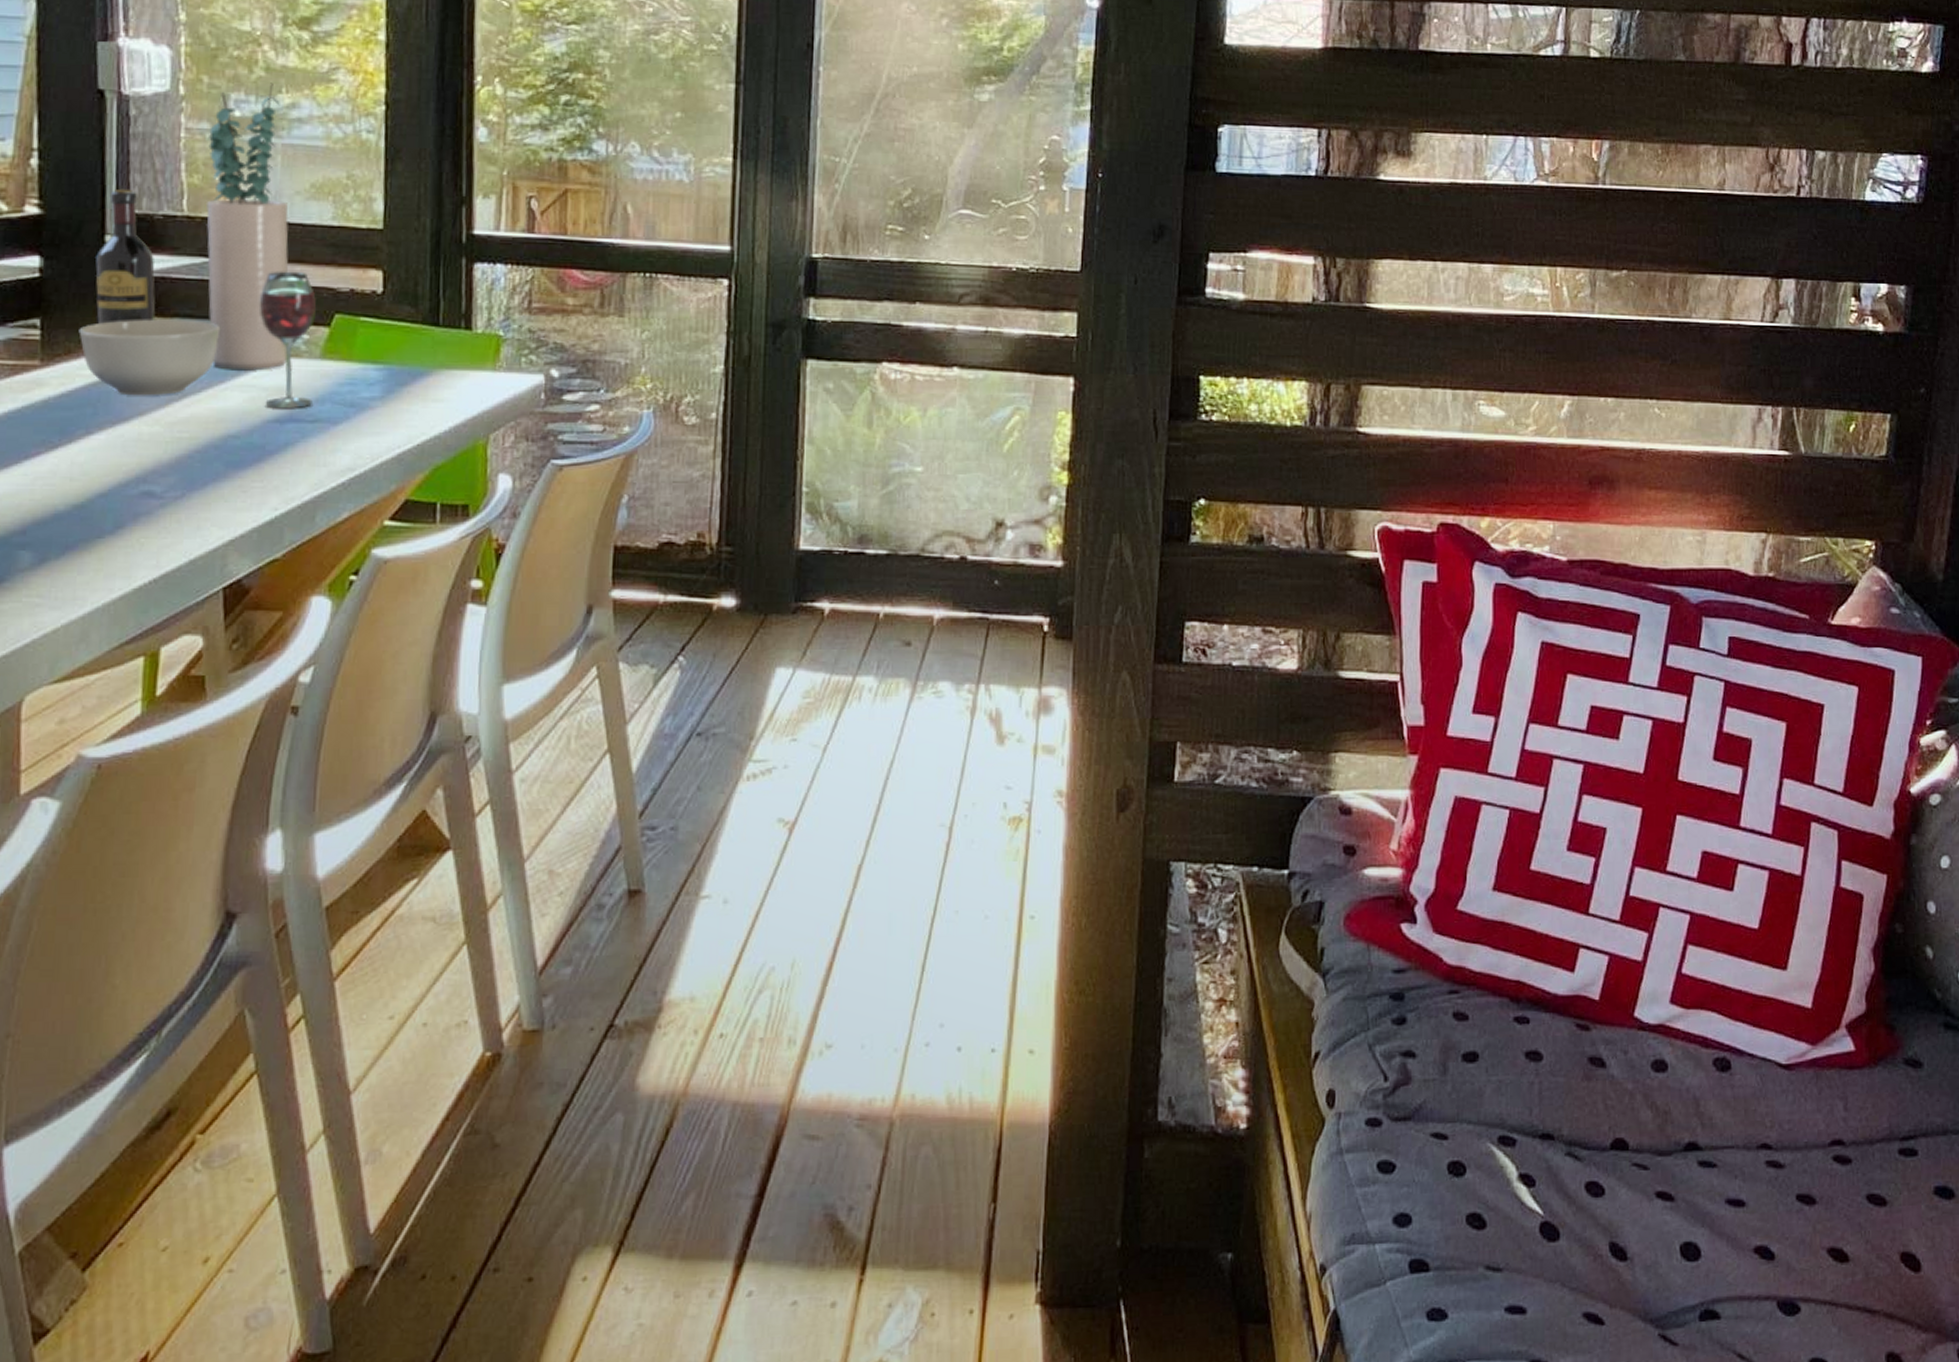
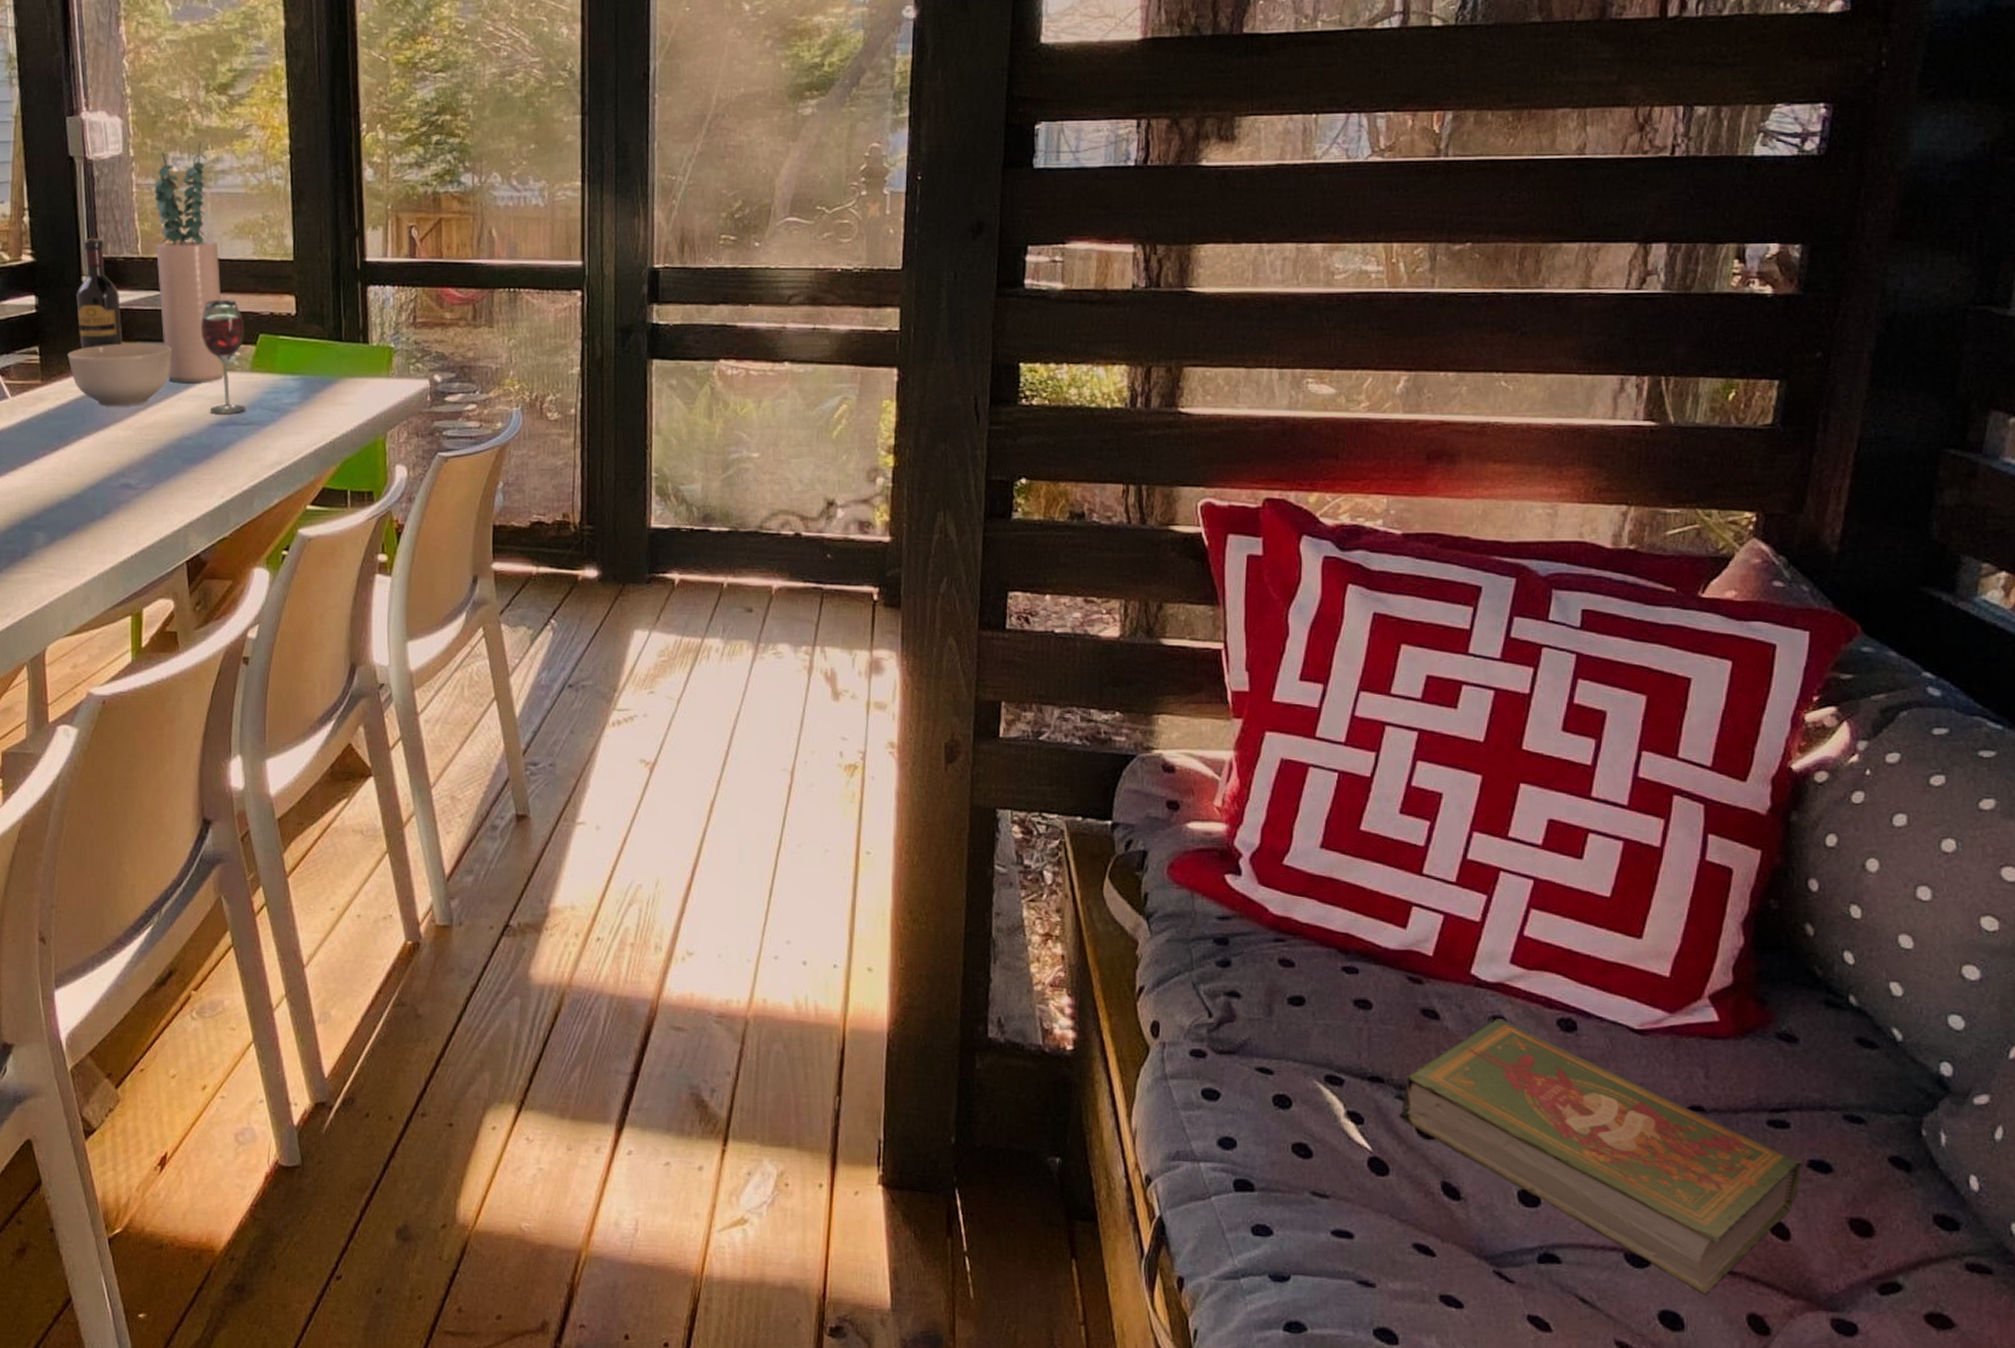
book: none [1569,1061,1929,1338] -> present [1399,1017,1802,1295]

